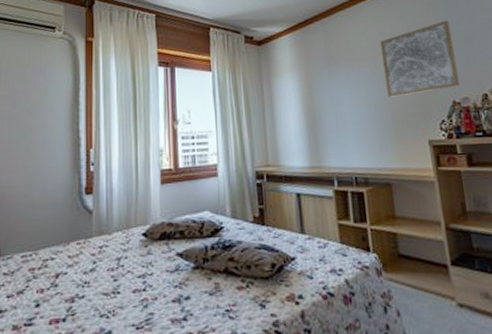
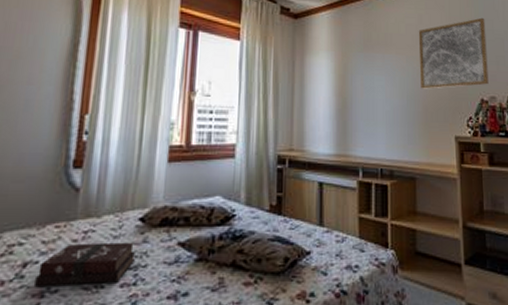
hardback book: none [65,254,142,293] -> present [33,242,135,286]

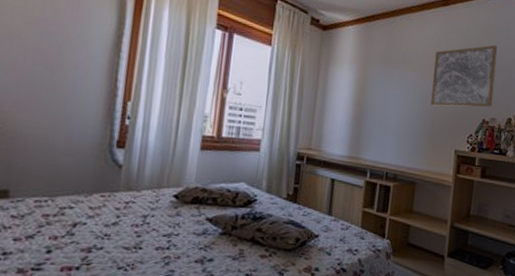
hardback book: present [33,242,135,286] -> none [82,211,169,246]

